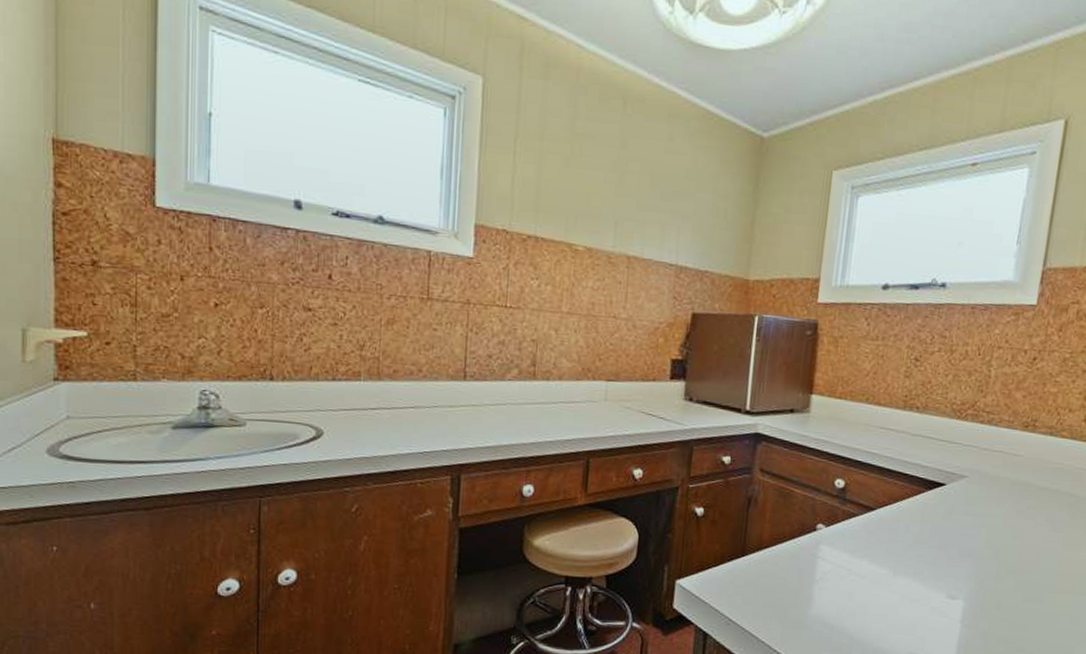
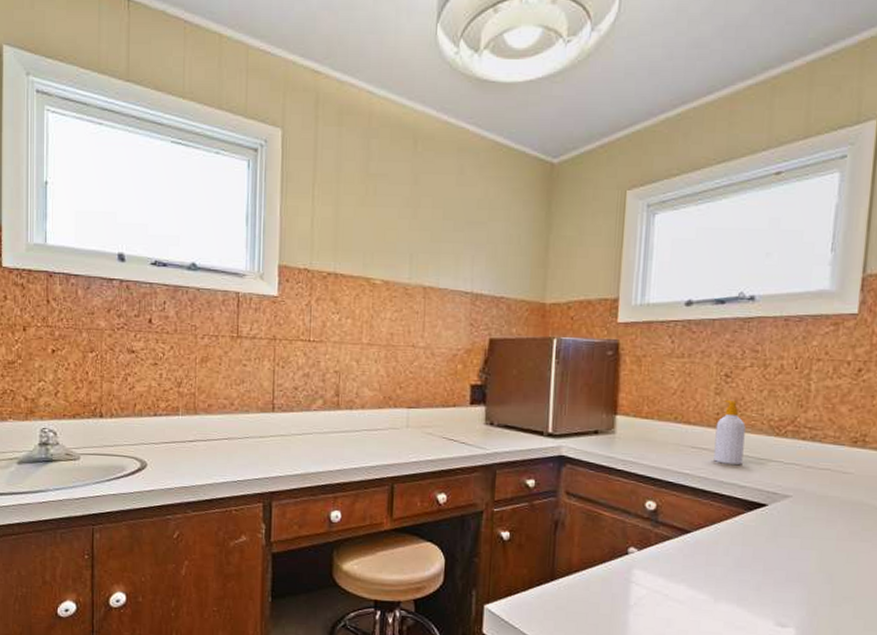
soap bottle: none [900,382,931,447] -> present [713,399,746,466]

